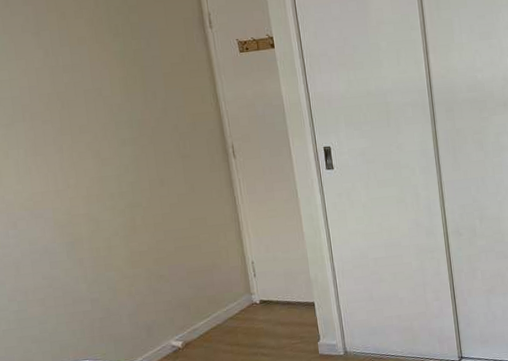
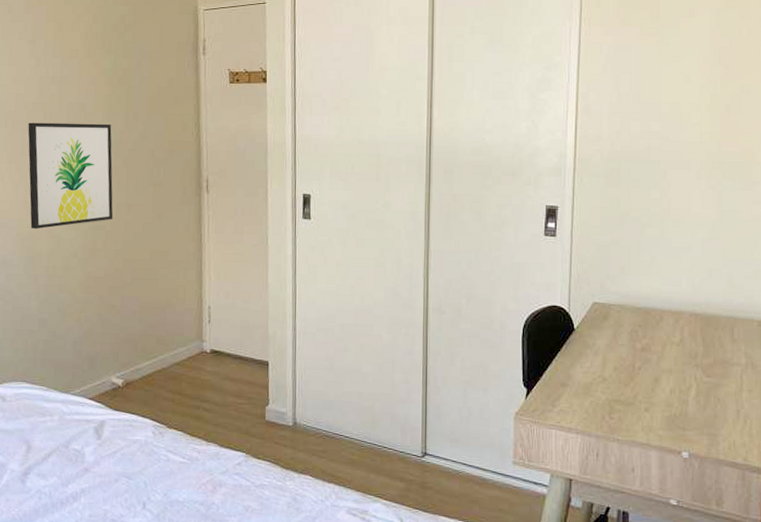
wall art: none [46,105,148,216] -> present [28,122,114,230]

